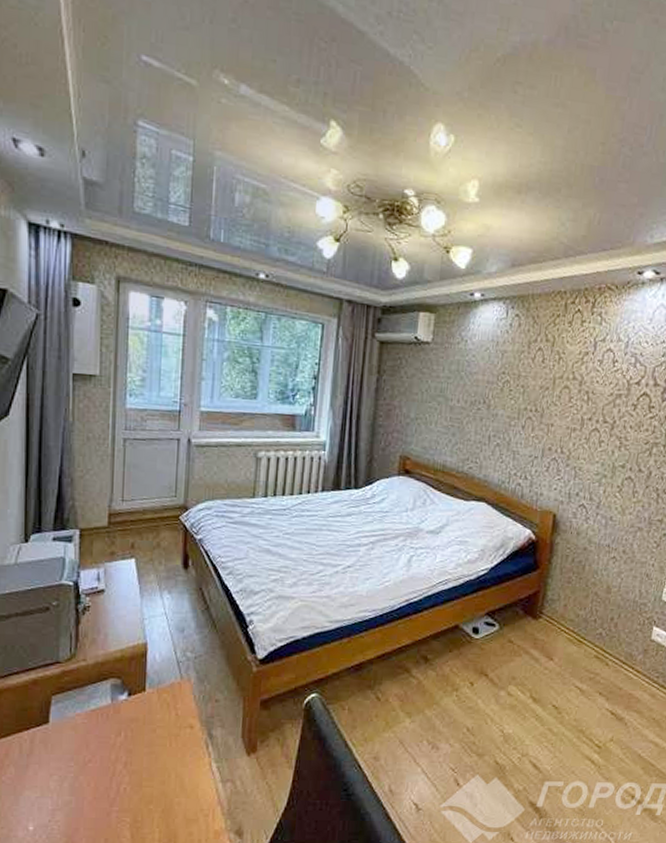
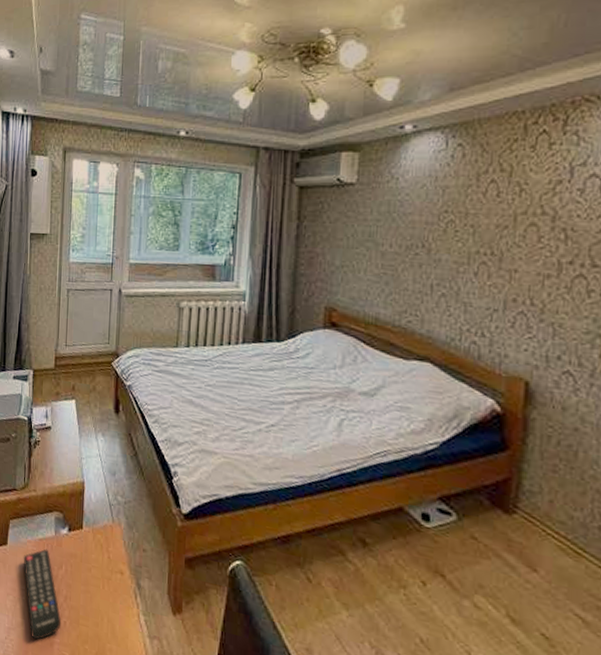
remote control: none [70,719,121,814] -> present [23,548,62,640]

